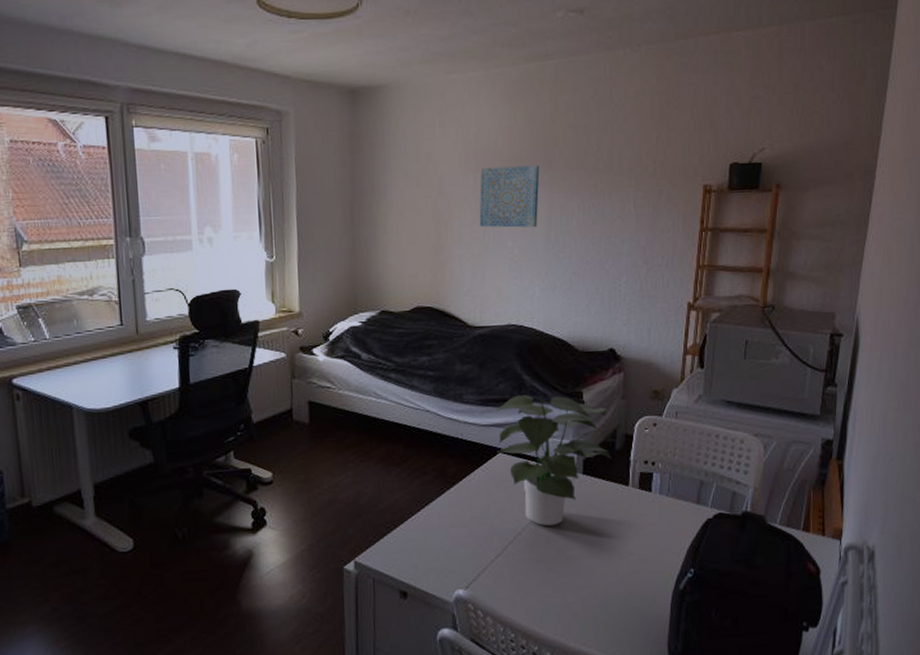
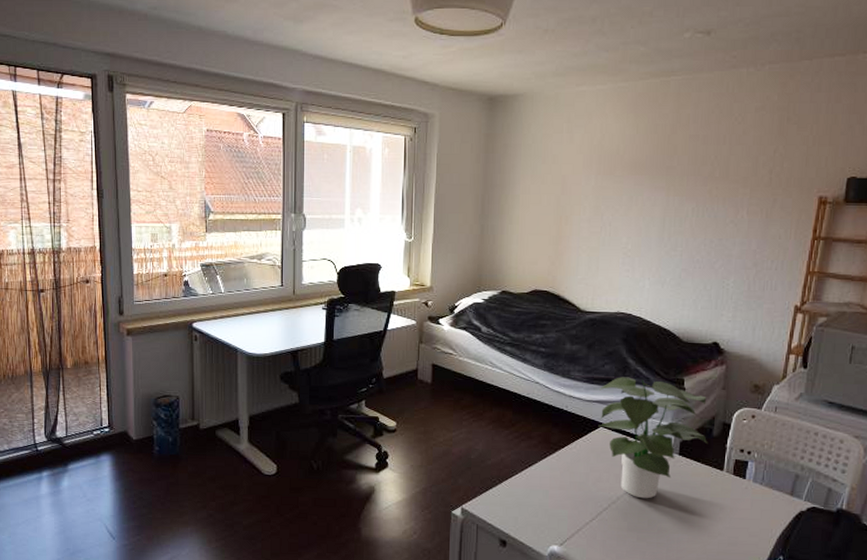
wall art: present [479,165,540,228] -> none [597,170,658,226]

